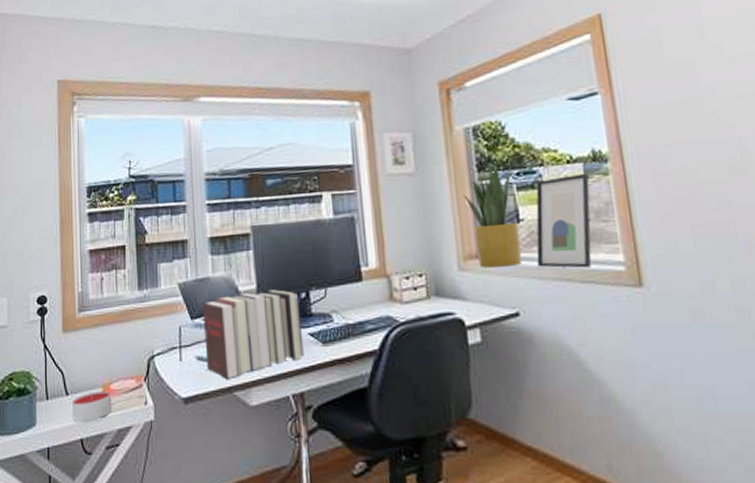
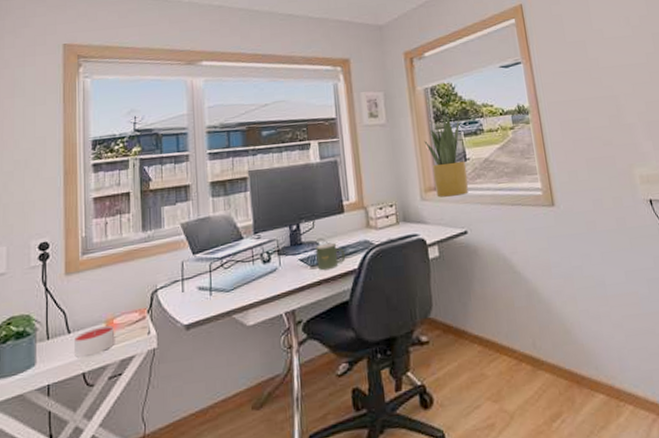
books: present [201,289,304,380] -> none [203,224,295,305]
mug: none [328,316,363,349] -> present [316,242,345,271]
picture frame: present [536,173,592,269] -> none [478,122,519,196]

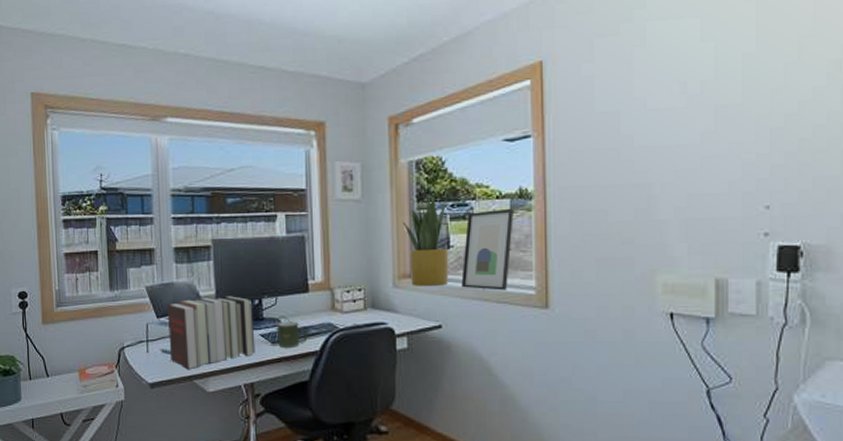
candle: present [74,325,115,359] -> none [52,375,88,400]
books: none [203,224,295,305] -> present [166,296,255,370]
picture frame: none [478,122,519,196] -> present [461,208,515,291]

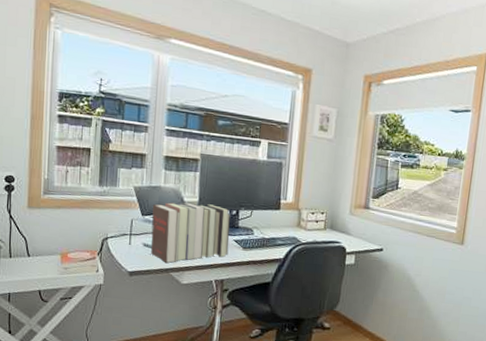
mug: present [277,321,307,349] -> none [249,231,274,255]
planter: present [403,193,449,287] -> none [364,143,402,218]
picture frame: present [461,208,515,291] -> none [402,163,450,228]

